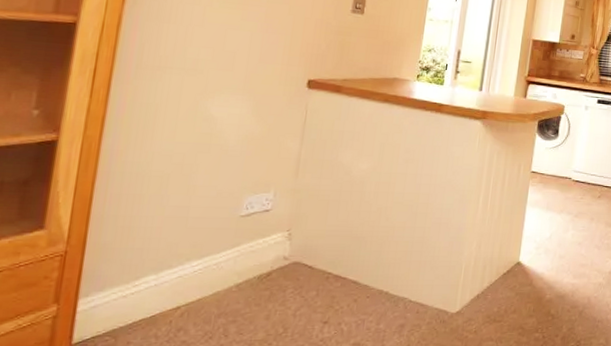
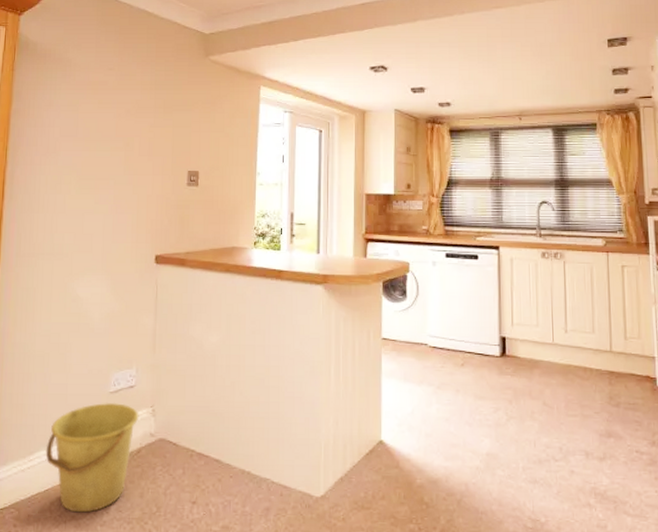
bucket: none [155,226,273,338] -> present [45,403,139,513]

